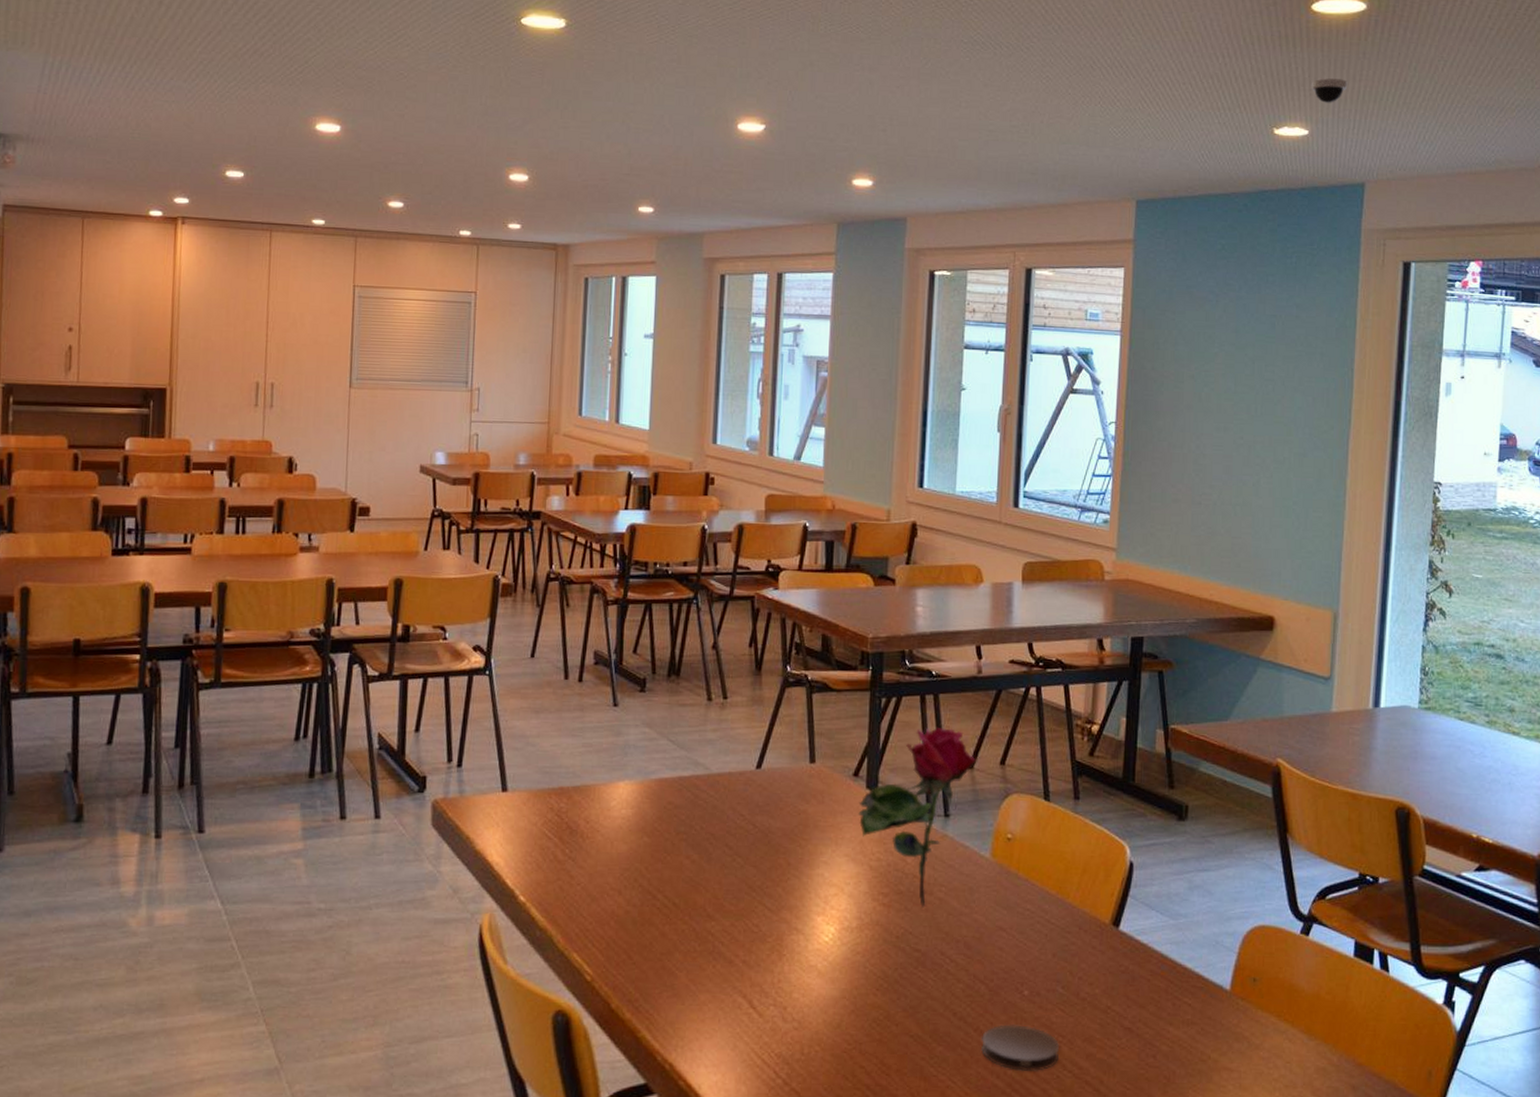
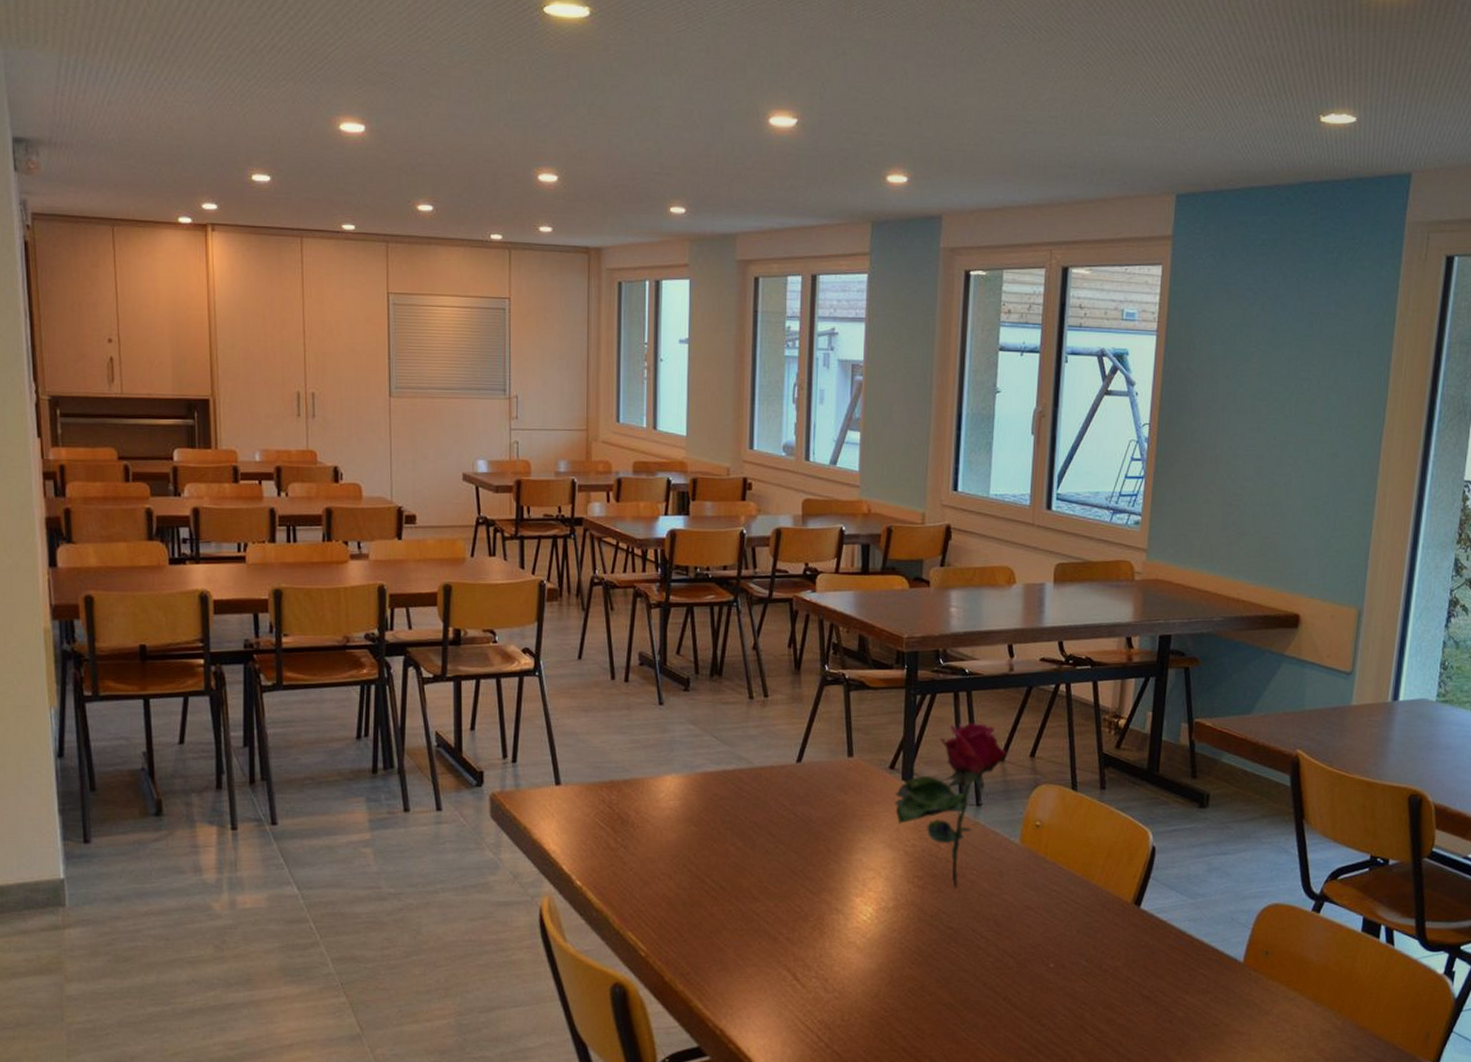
coaster: present [981,1024,1060,1071] -> none [1009,994,1083,1035]
dome security camera: present [1311,78,1348,103] -> none [1361,60,1400,88]

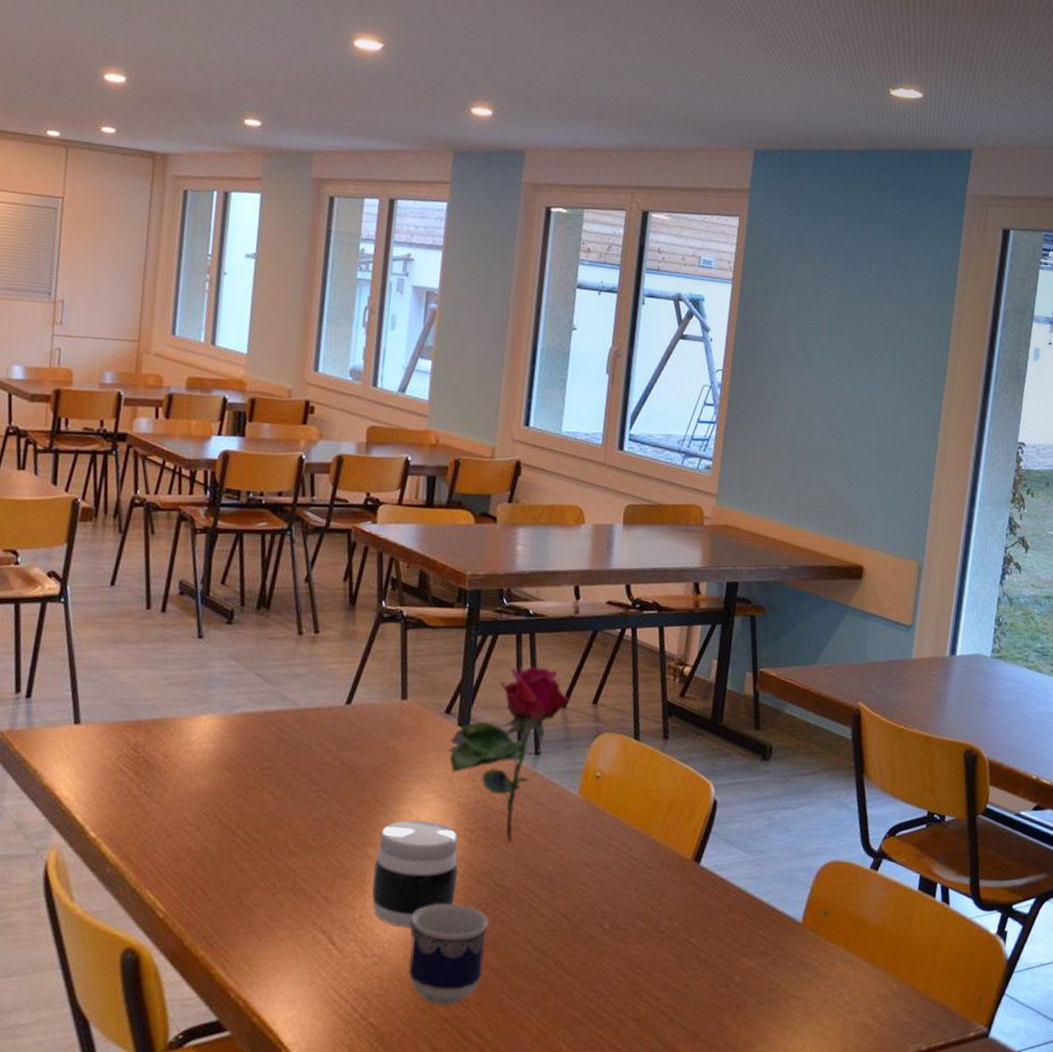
jar: none [830,867,908,966] -> present [372,819,458,928]
cup: none [866,944,939,1036] -> present [408,903,489,1006]

